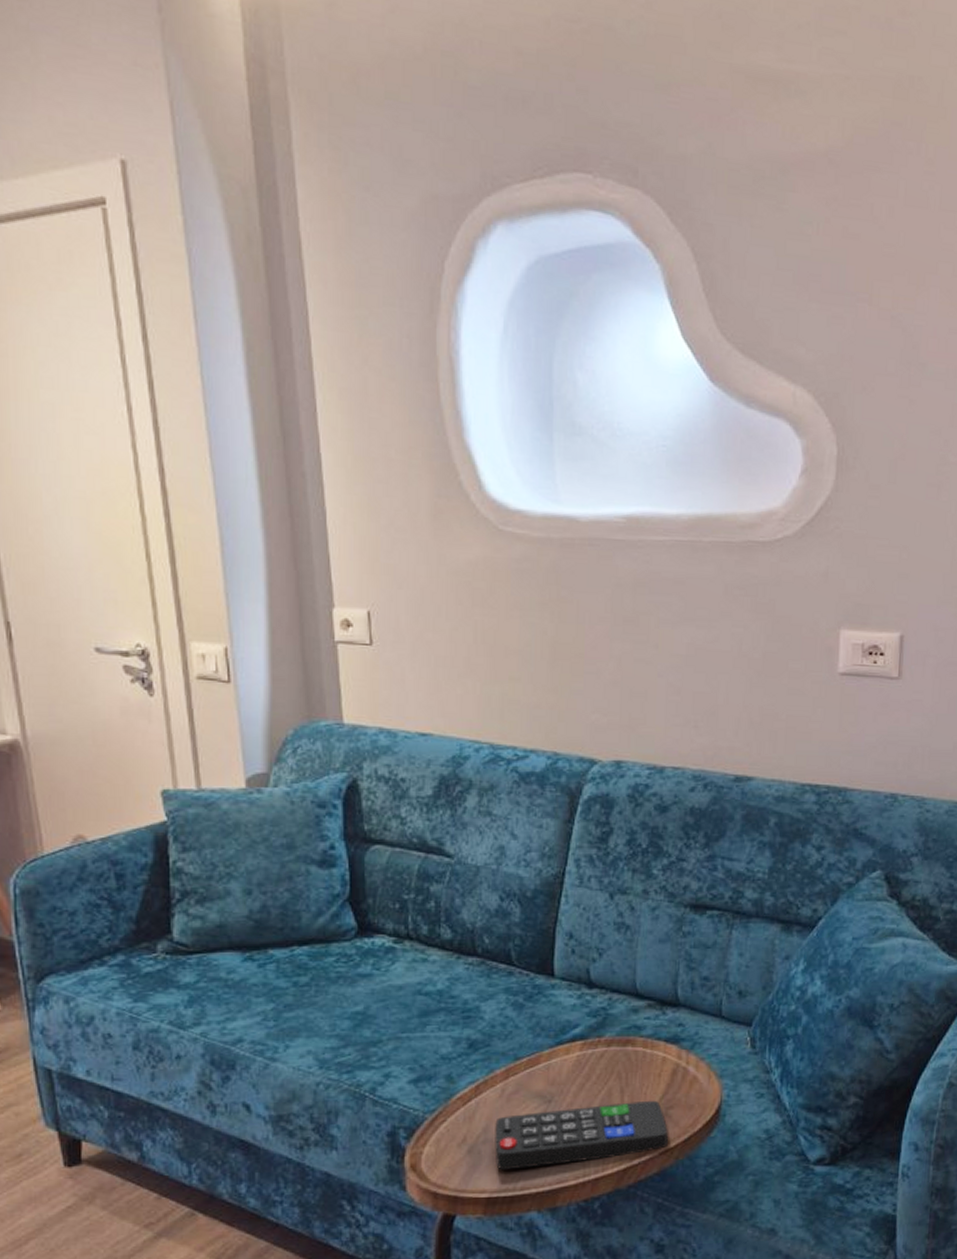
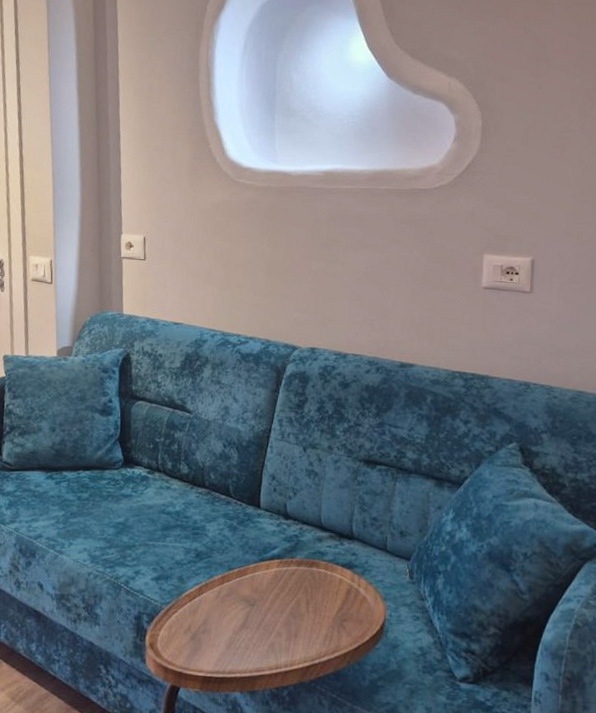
remote control: present [495,1100,668,1170] -> none [211,612,343,657]

